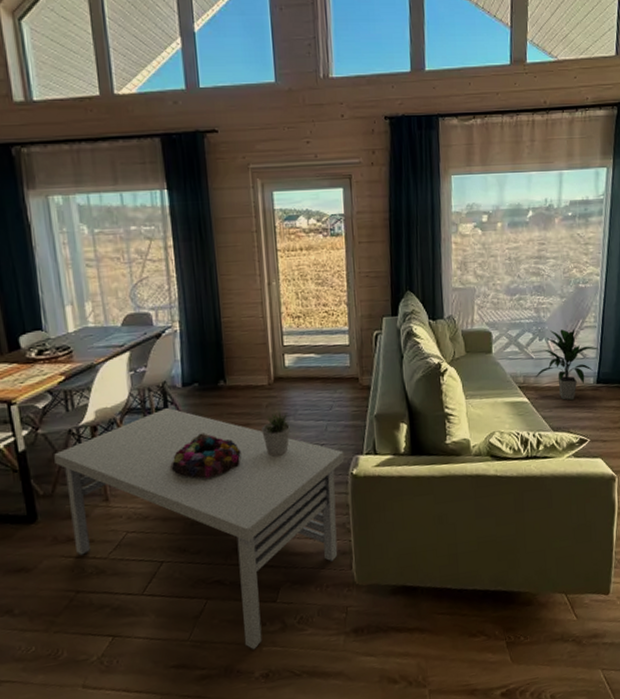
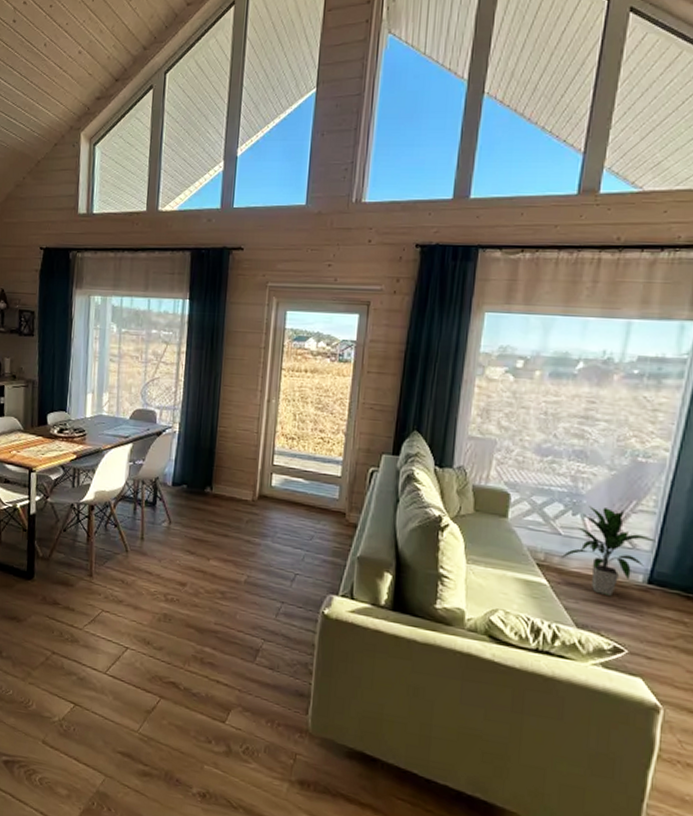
coffee table: present [54,407,345,650] -> none [56,502,318,764]
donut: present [169,433,241,479] -> none [148,533,215,580]
potted plant: present [262,411,291,457] -> none [238,529,268,575]

